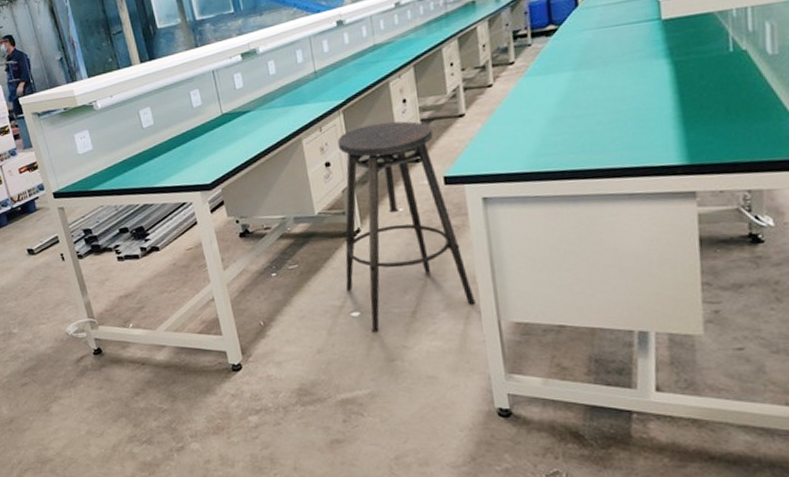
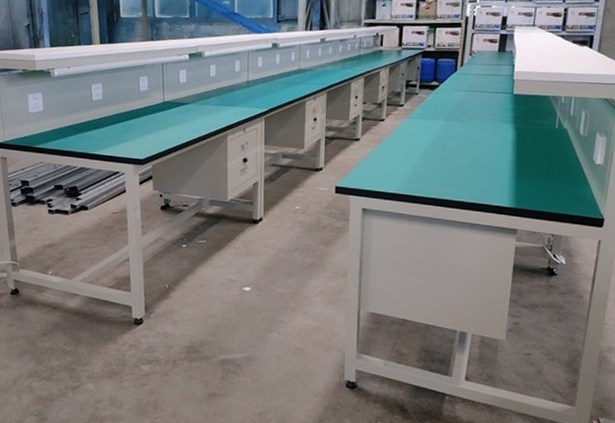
stool: present [337,121,475,333] -> none [242,133,344,307]

